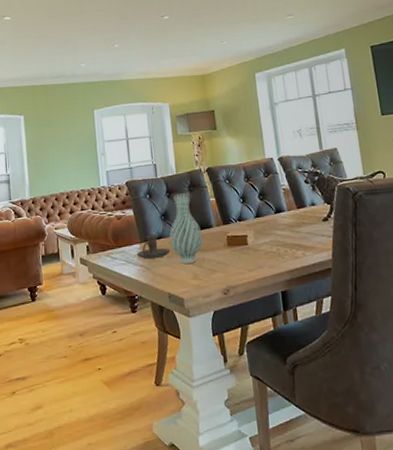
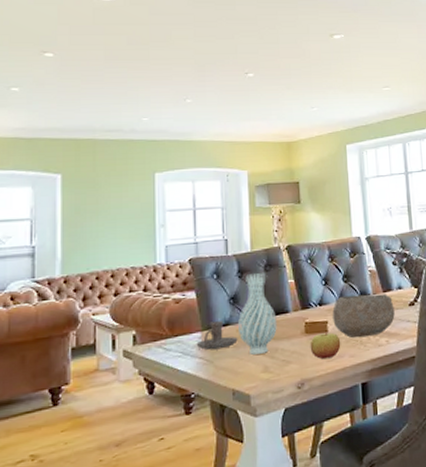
apple: none [232,244,261,269] -> present [310,332,341,359]
bowl: none [251,210,310,251] -> present [332,293,395,338]

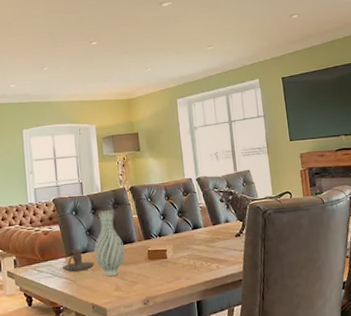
apple: present [310,332,341,359] -> none [152,258,179,280]
bowl: present [332,293,395,338] -> none [170,226,224,264]

